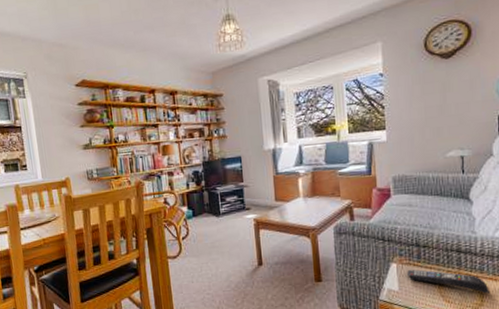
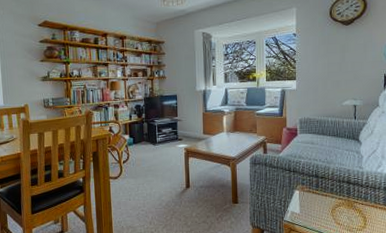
remote control: present [407,269,489,294] -> none [307,196,371,218]

